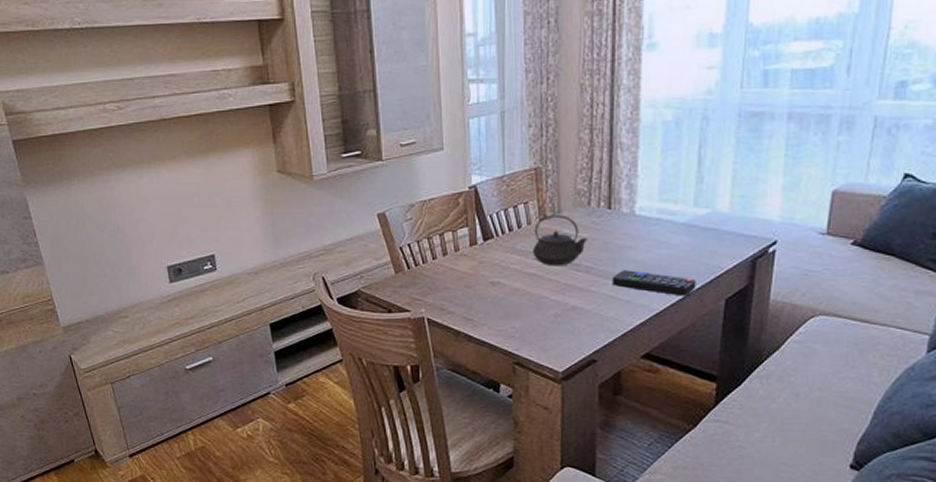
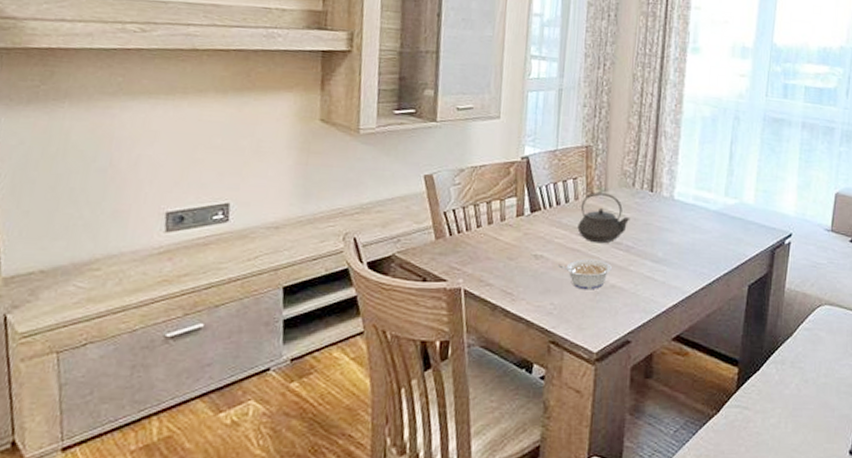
legume: none [515,282,571,313] -> present [557,259,612,290]
remote control: present [612,270,696,296] -> none [650,251,724,281]

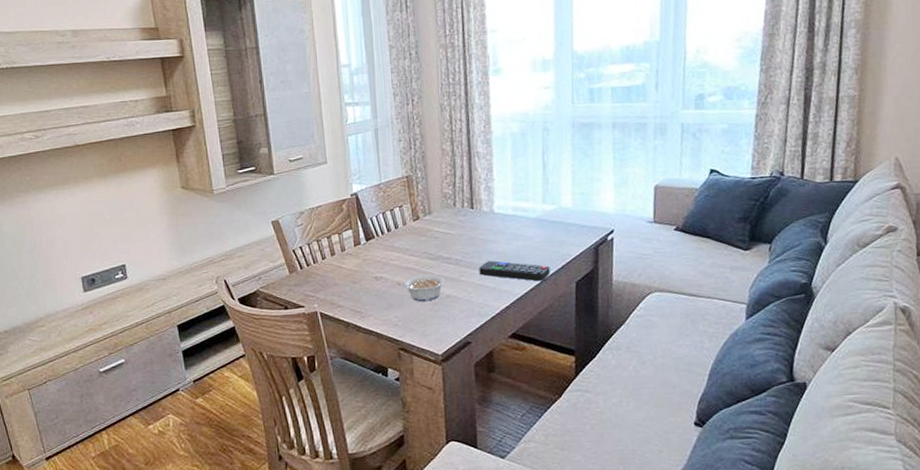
teapot: present [577,192,630,244] -> none [409,215,456,261]
remote control: none [650,251,724,281] -> present [479,261,550,282]

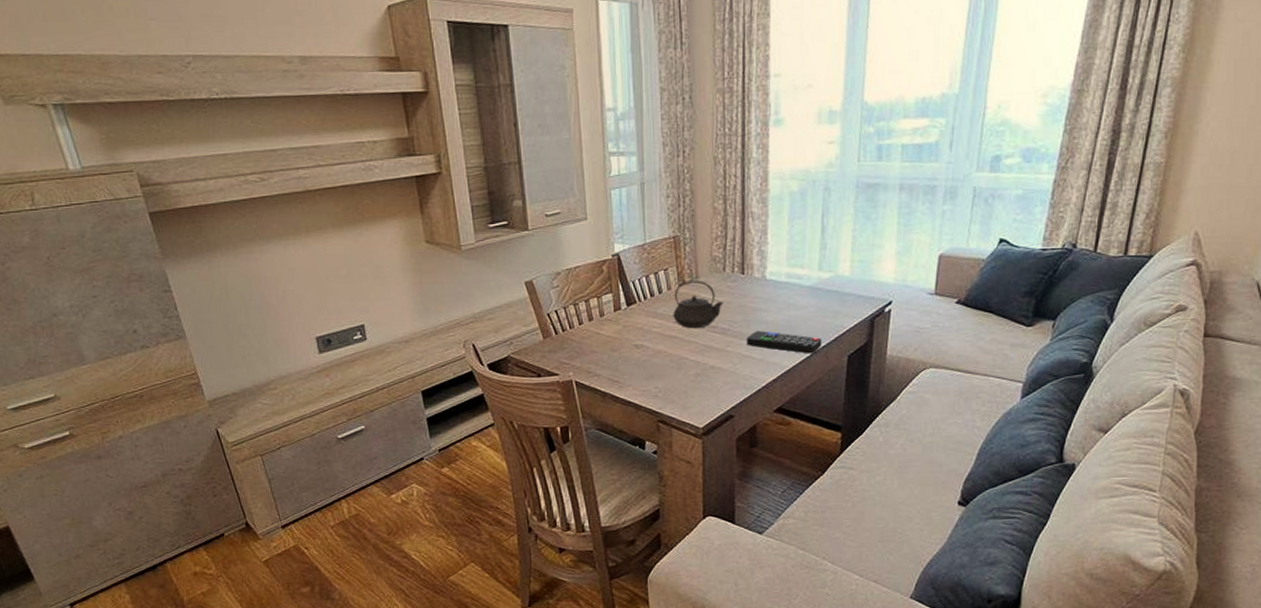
legume: present [396,274,445,302] -> none [657,344,710,373]
teapot: none [409,215,456,261] -> present [673,280,724,329]

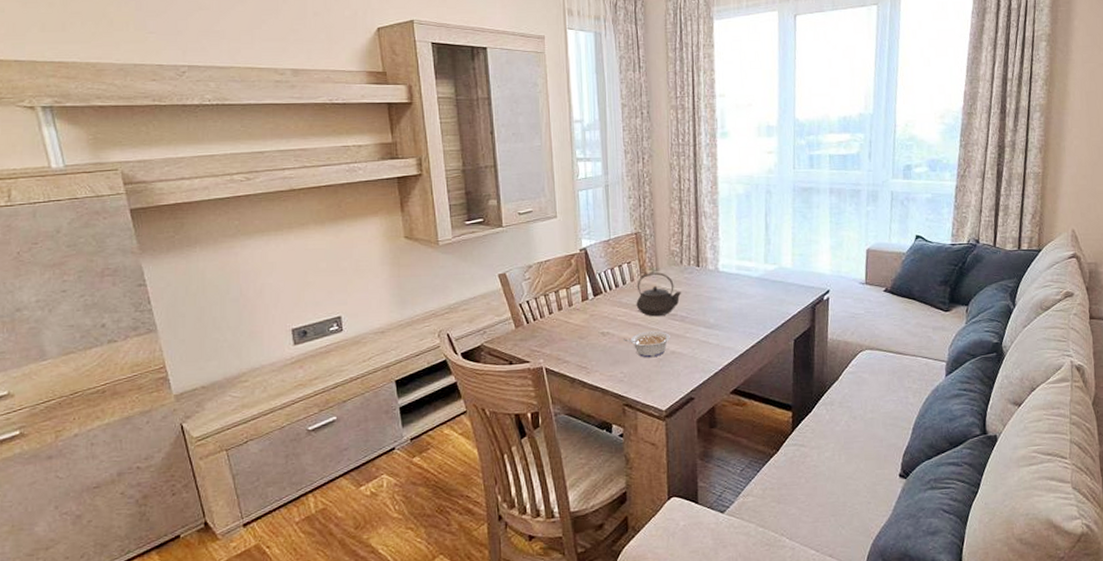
legume: none [657,344,710,373] -> present [622,331,670,358]
remote control: present [747,331,822,354] -> none [703,318,771,339]

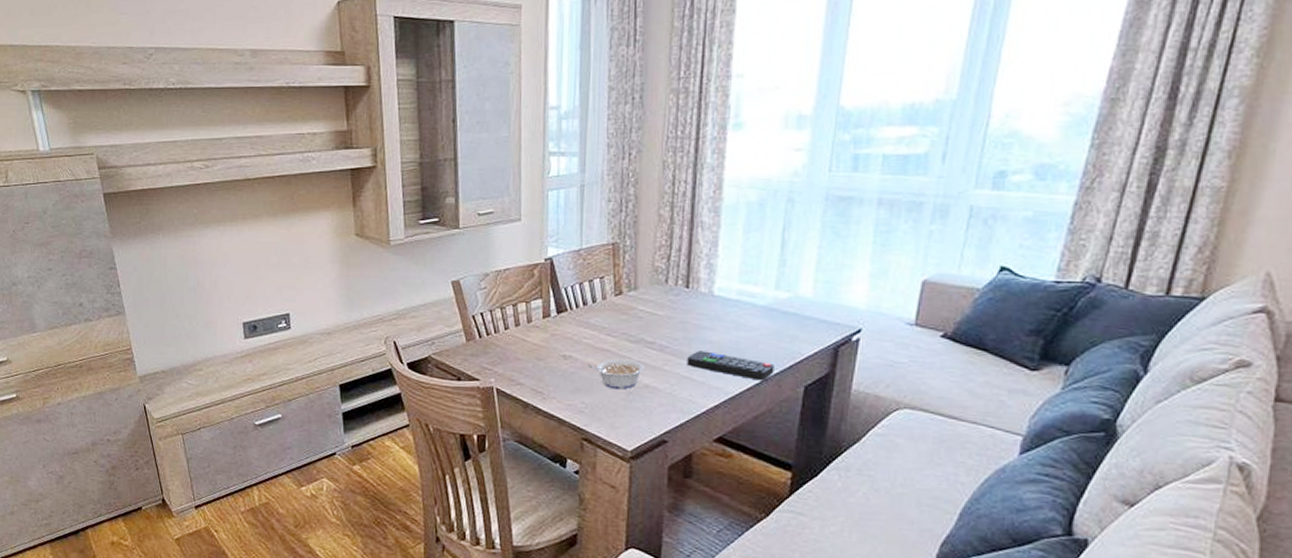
teapot: present [636,272,682,317] -> none [606,291,664,343]
remote control: none [703,318,771,339] -> present [687,351,774,381]

